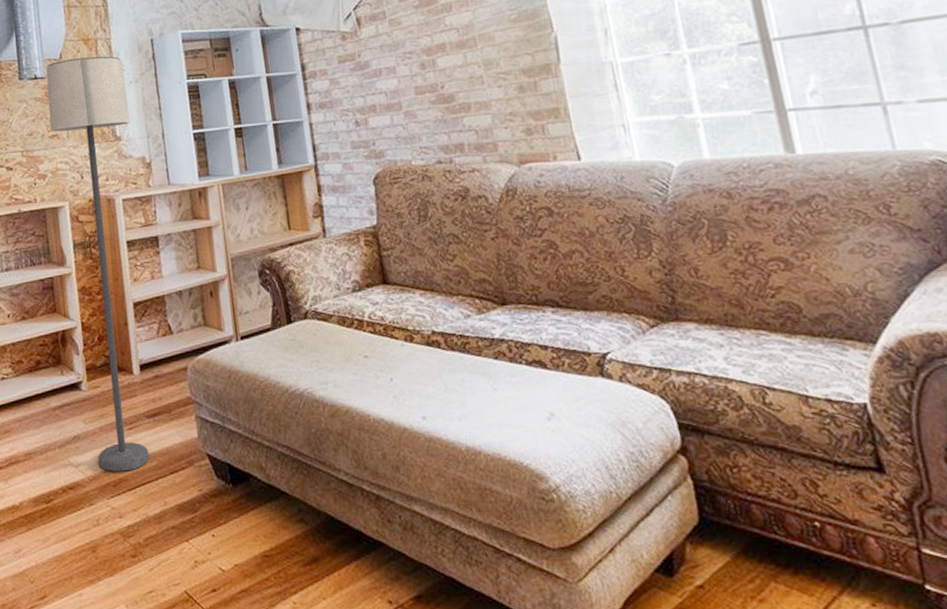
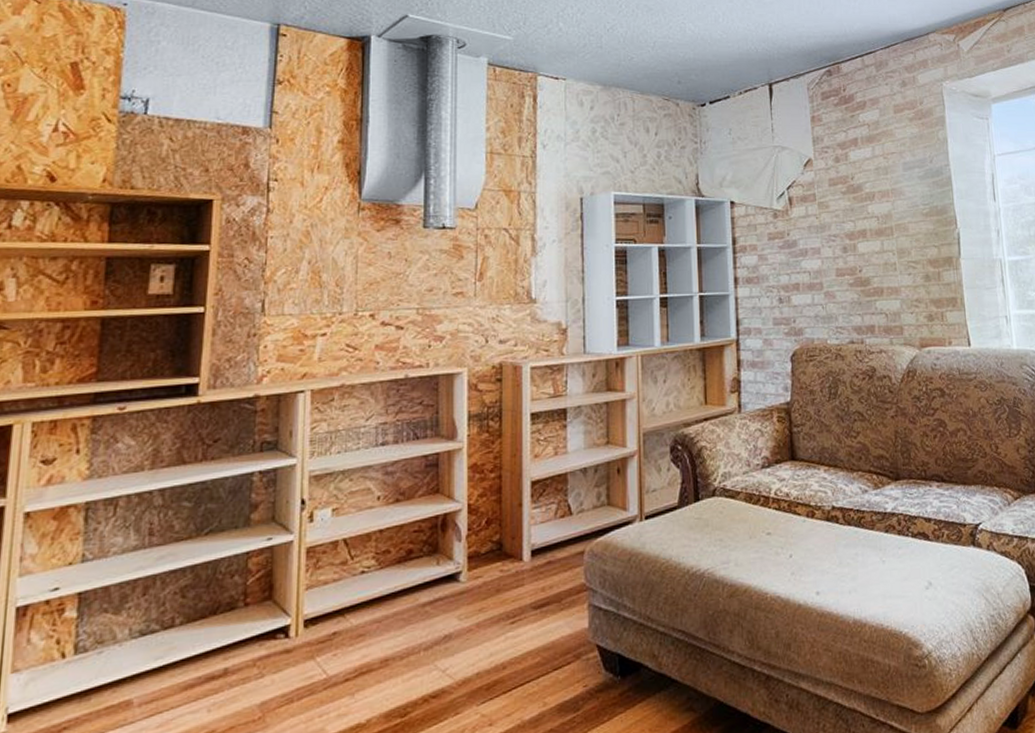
lamp: present [46,56,150,472] -> none [455,210,548,674]

